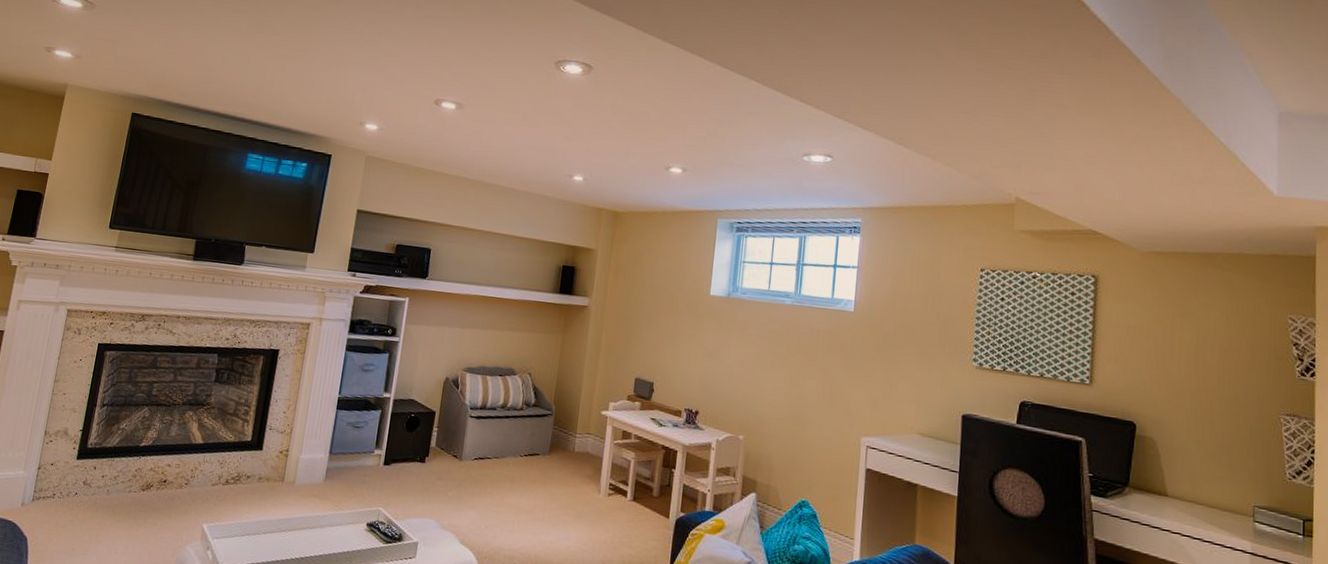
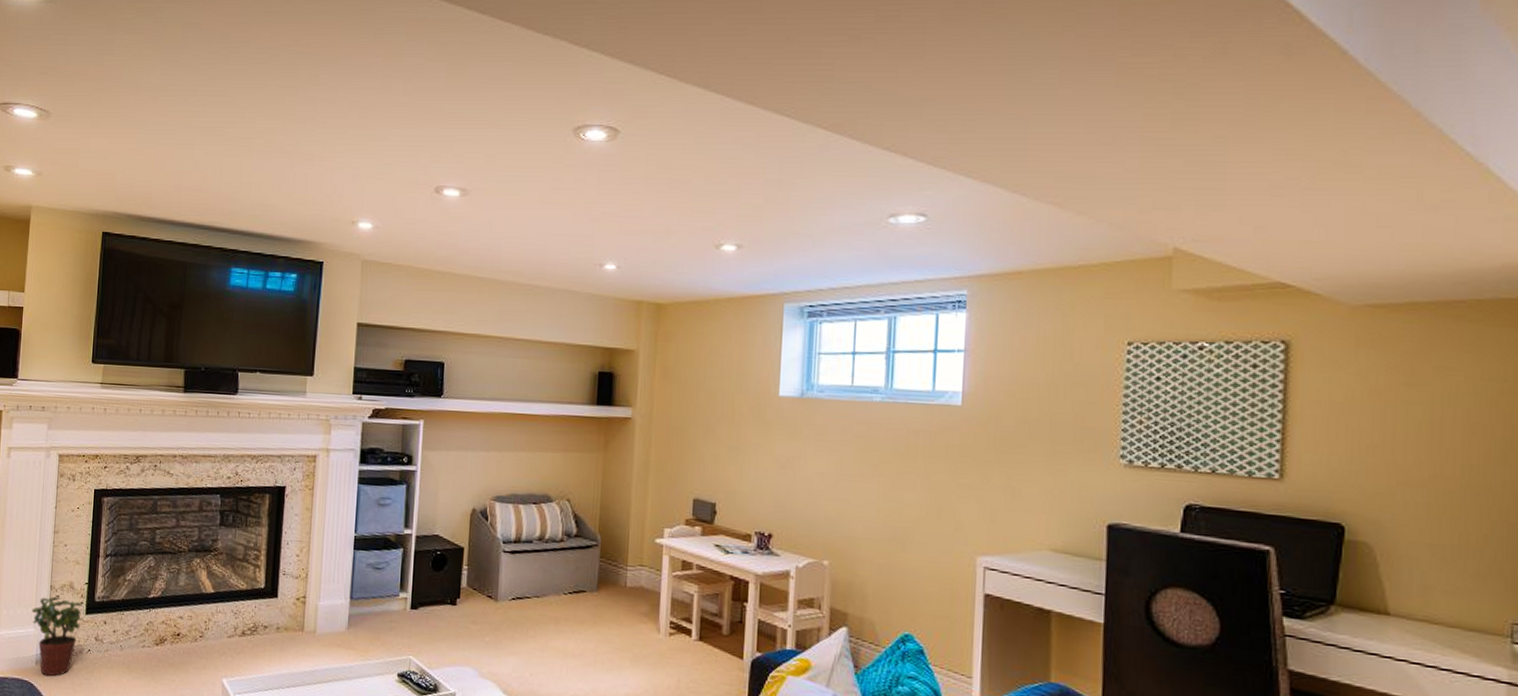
potted plant: none [23,441,76,518] -> present [31,596,85,677]

